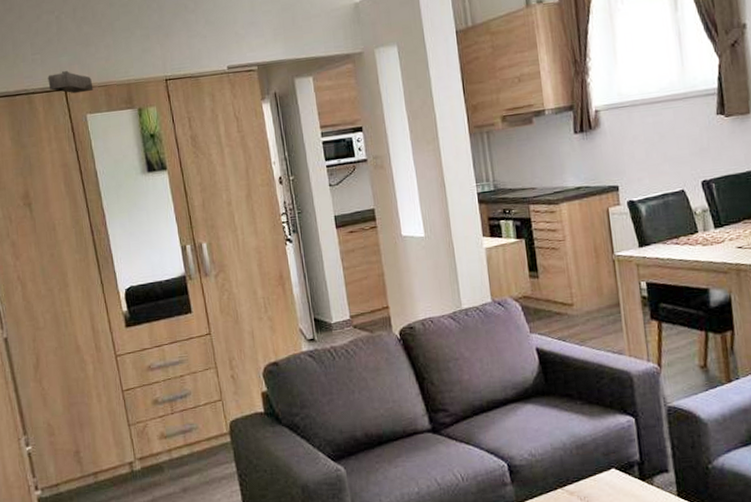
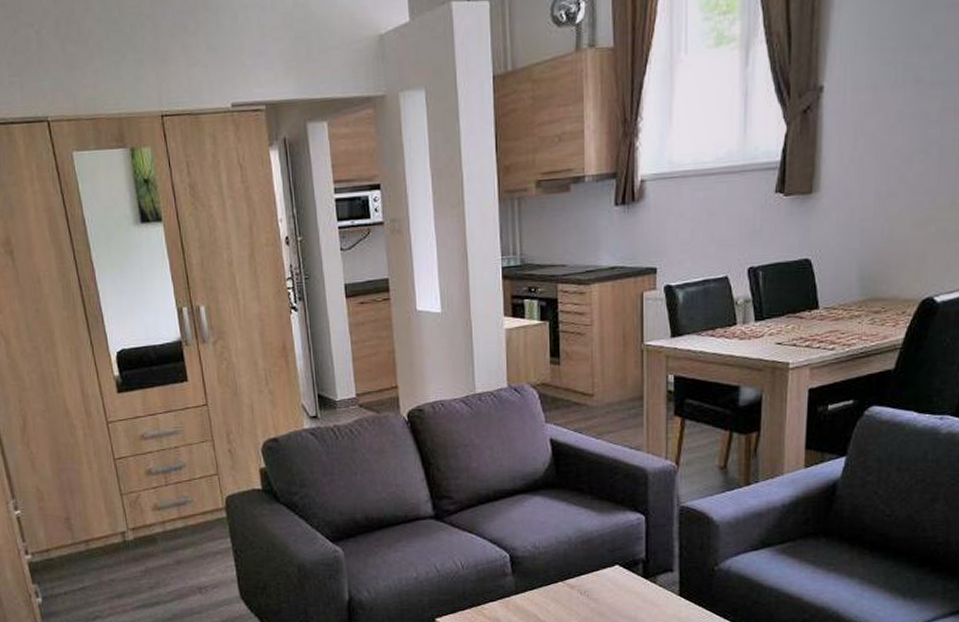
decorative box: present [48,71,94,94] -> none [28,98,80,127]

